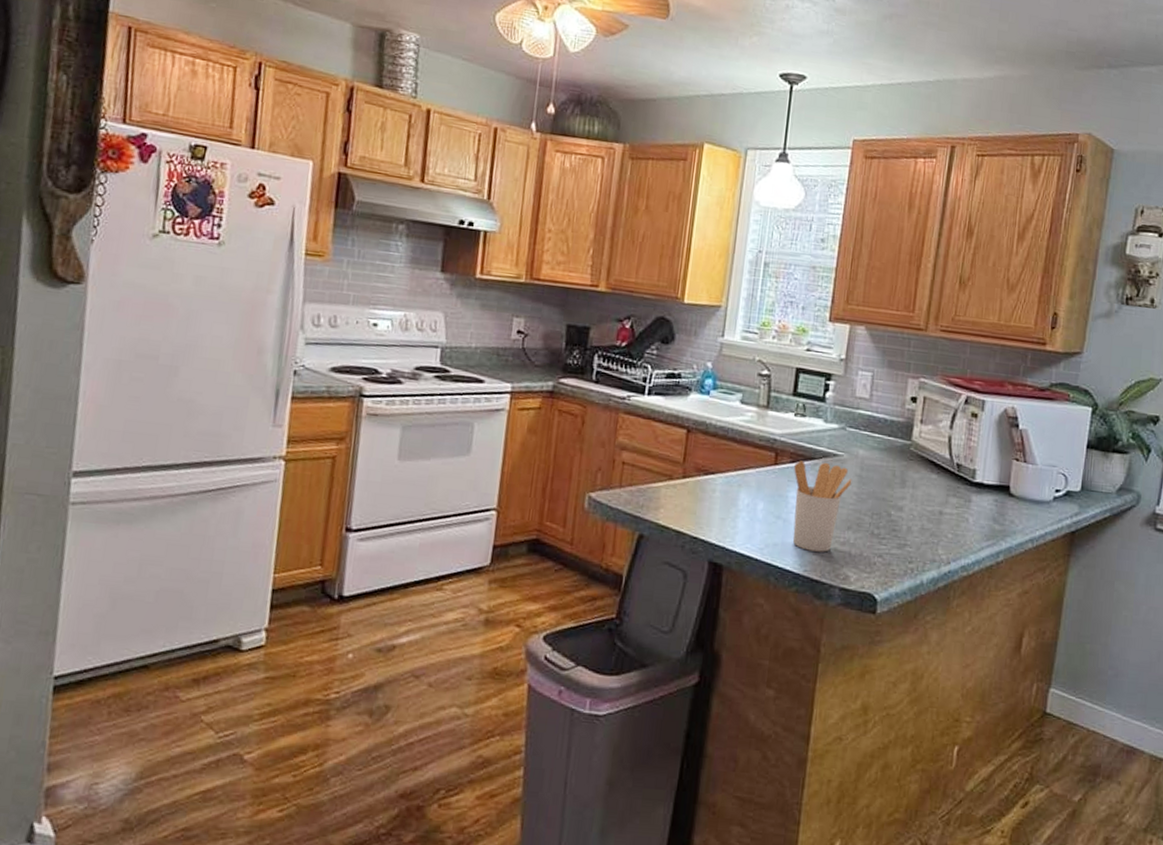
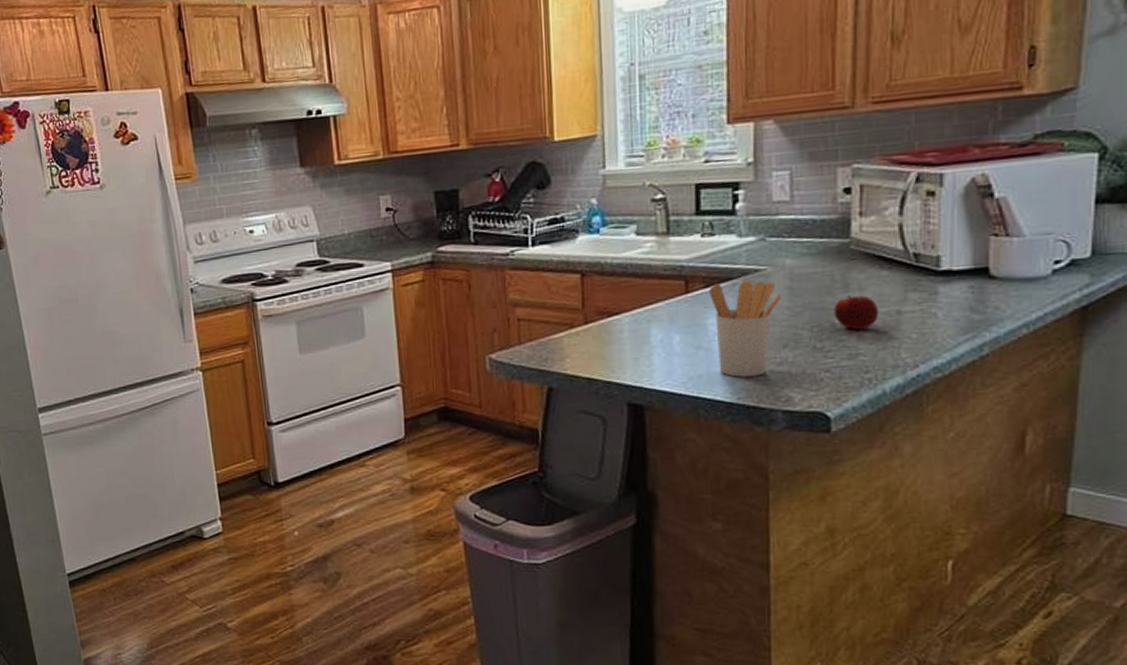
fruit: none [891,491,926,523] -> present [834,295,878,329]

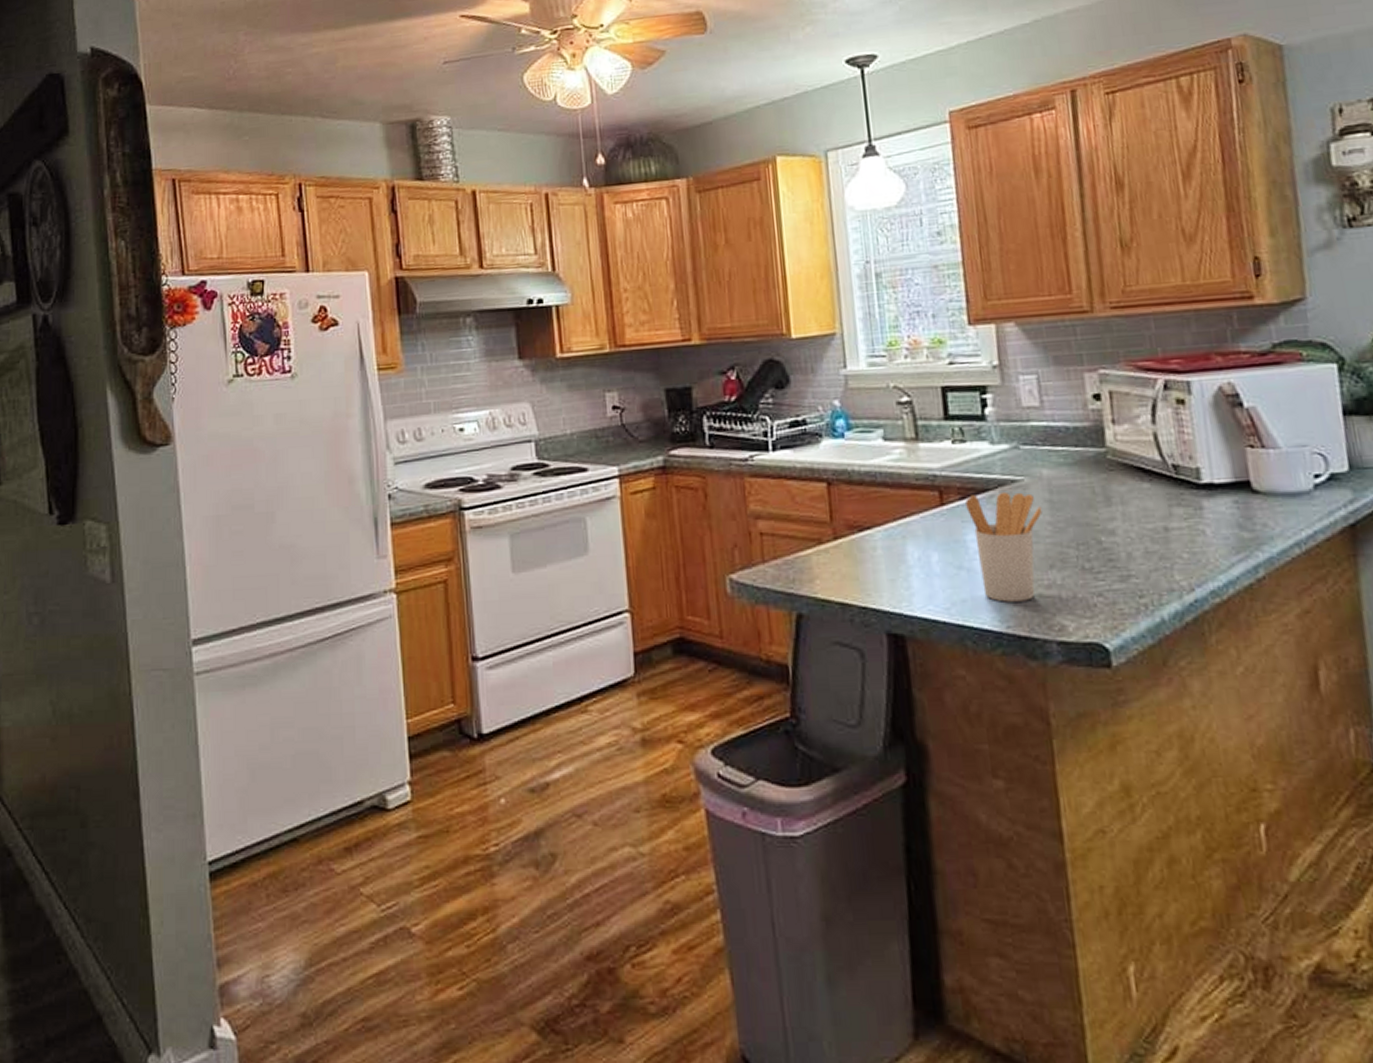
fruit: present [834,295,878,329] -> none [1098,509,1146,548]

